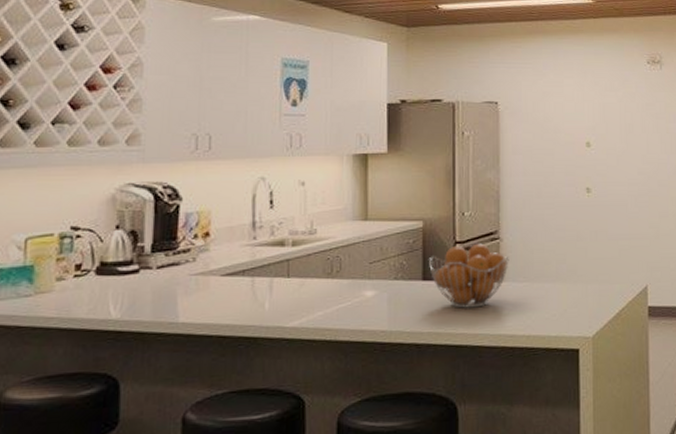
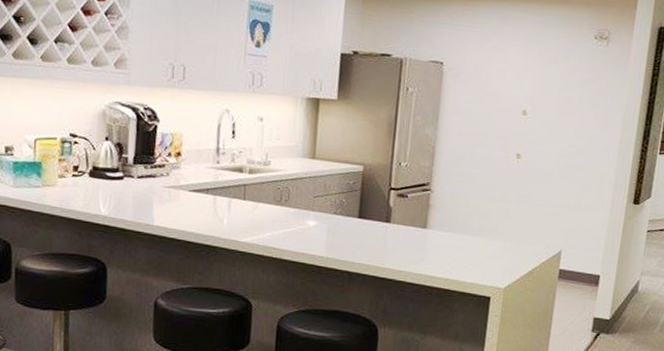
fruit basket: present [429,243,509,308] -> none [365,192,437,249]

